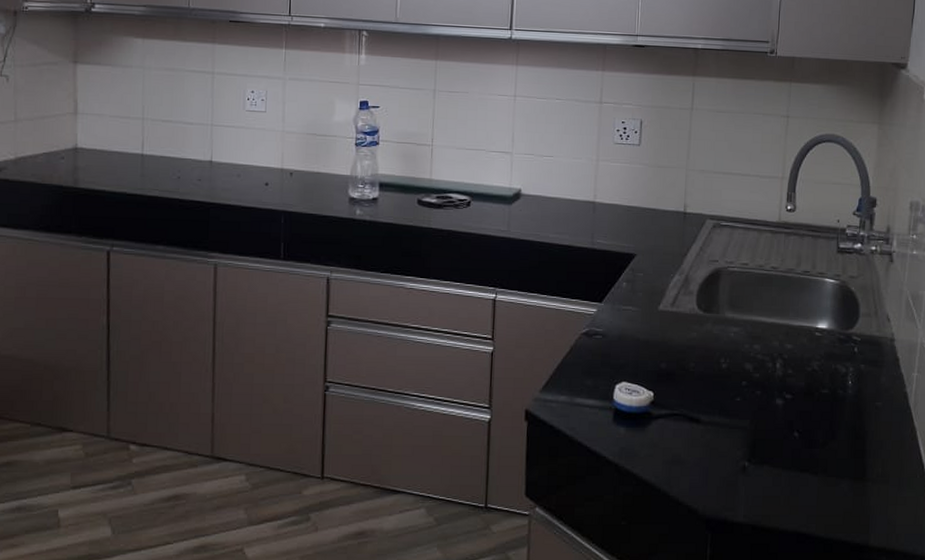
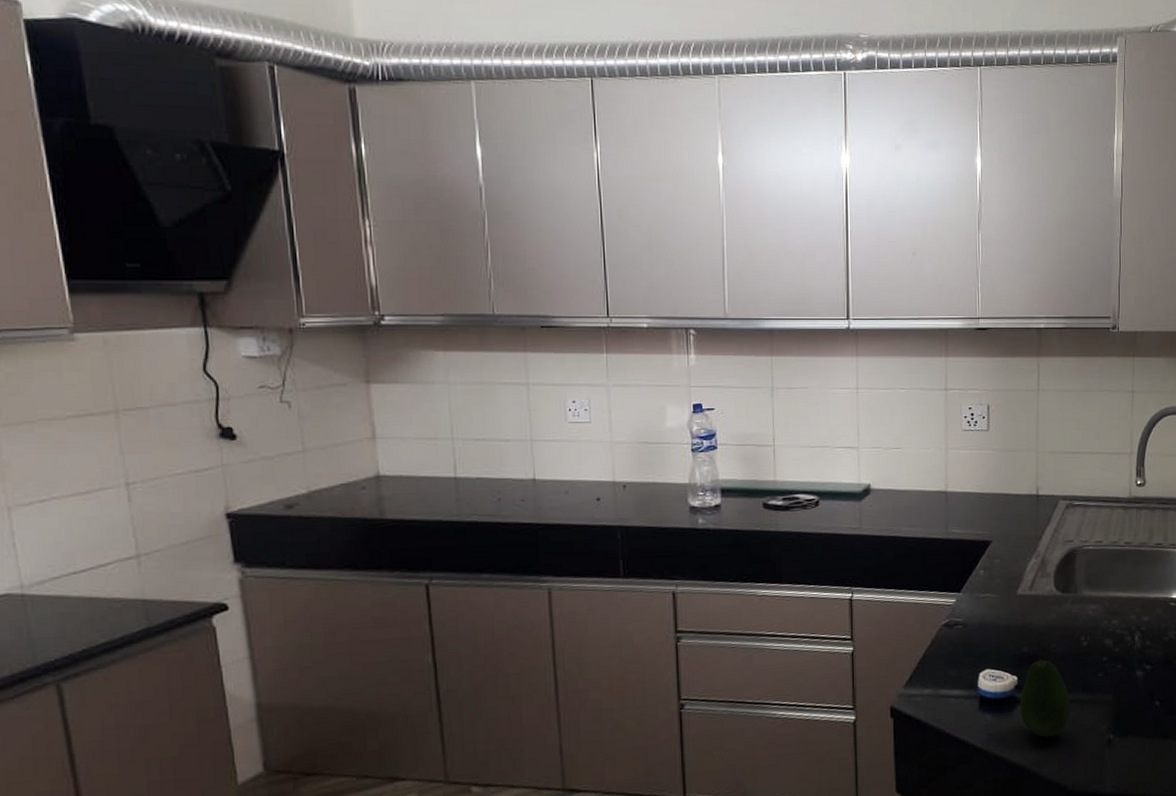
fruit: none [653,378,707,457] -> present [1019,660,1072,738]

